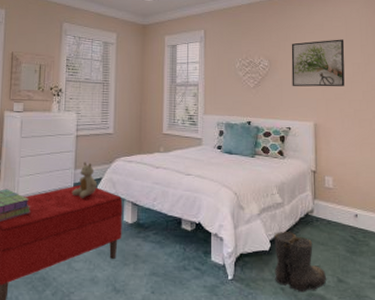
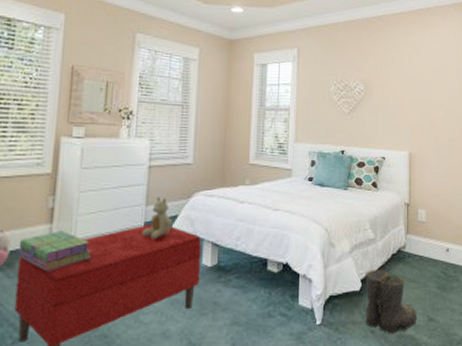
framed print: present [291,39,345,87] -> none [387,64,441,115]

